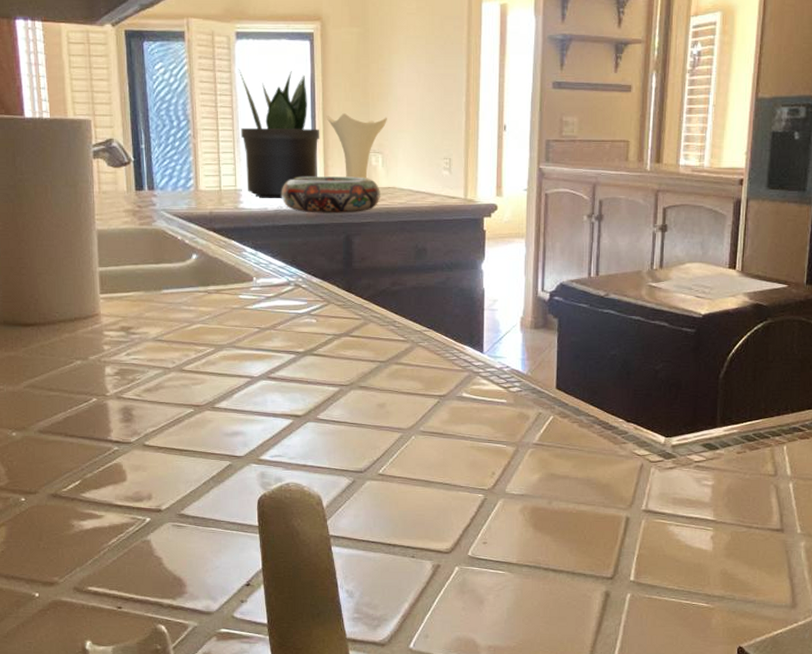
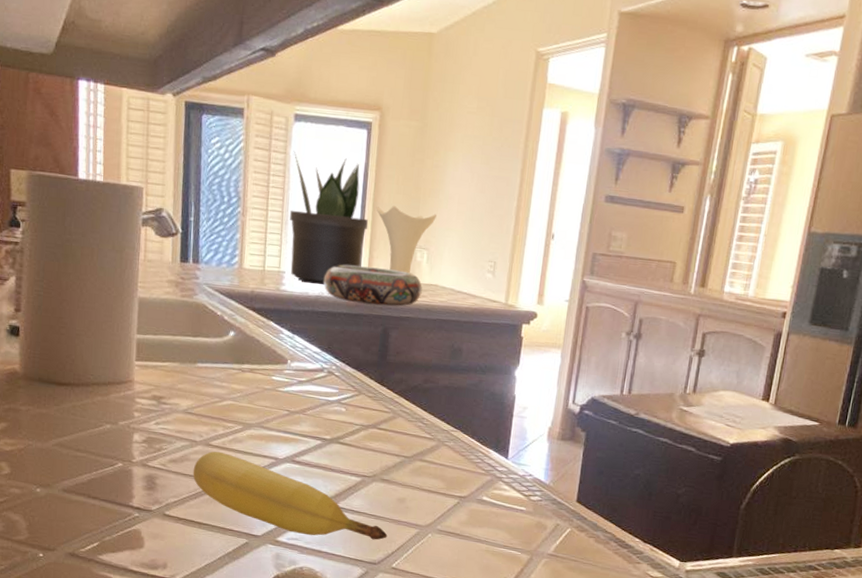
fruit: none [169,376,371,451] -> present [193,451,388,540]

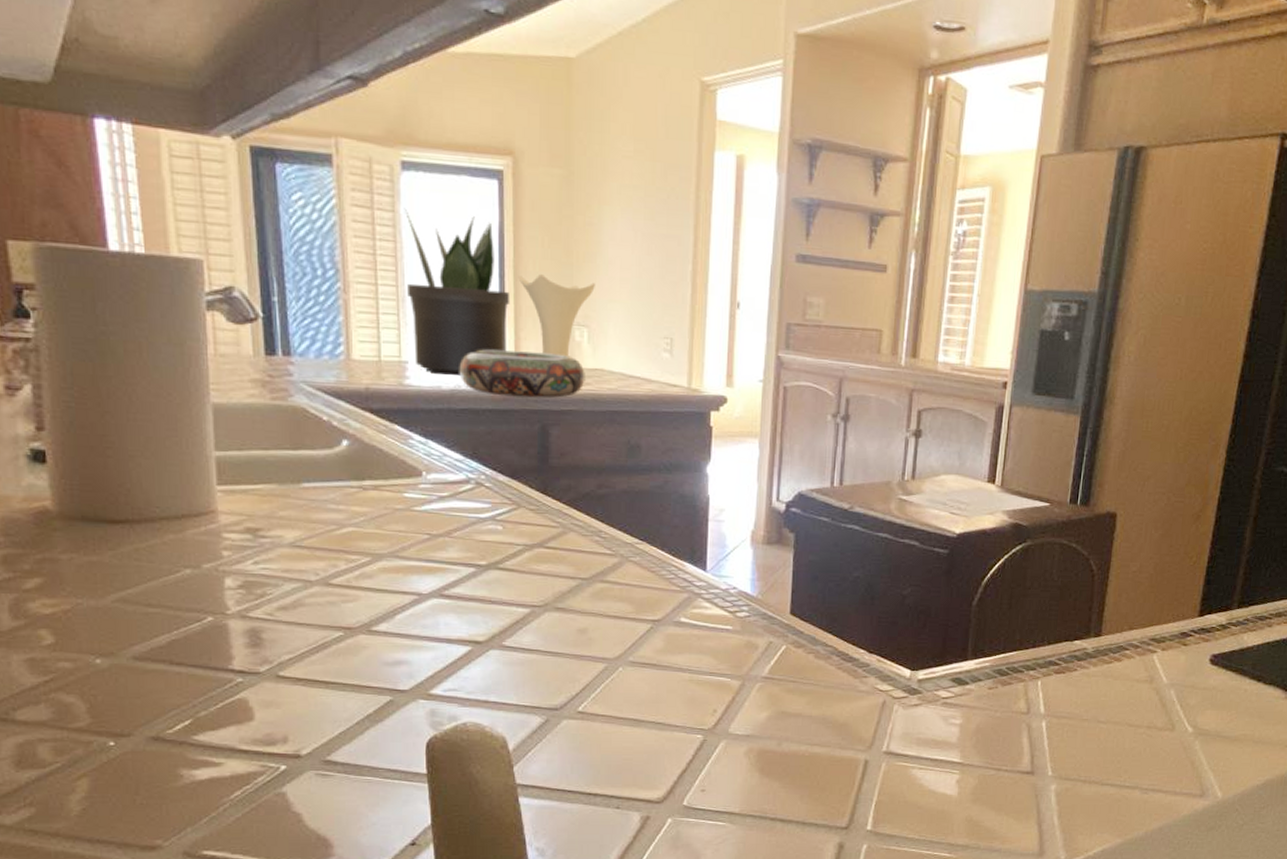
fruit: present [193,451,388,540] -> none [310,591,569,684]

